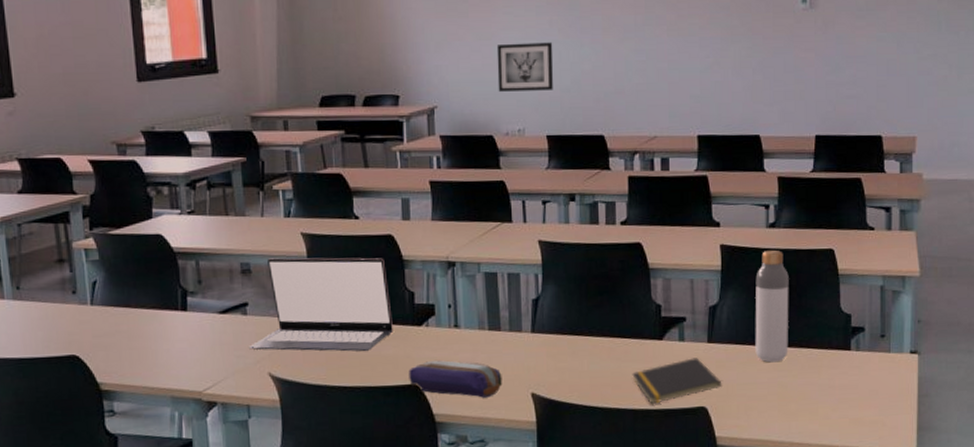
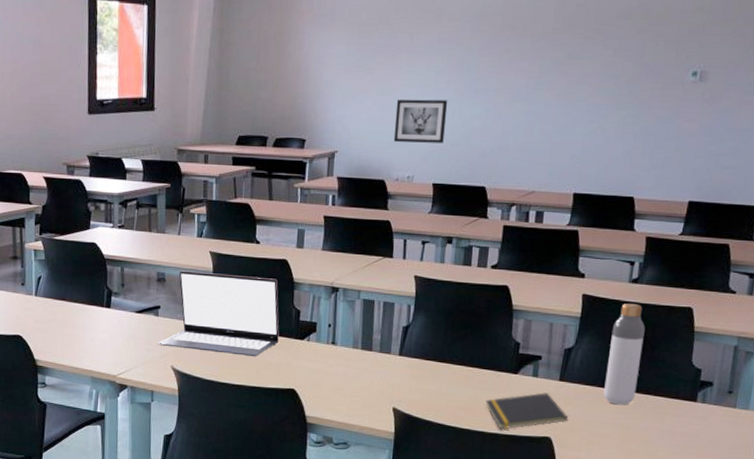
pencil case: present [408,359,502,398] -> none [288,370,369,407]

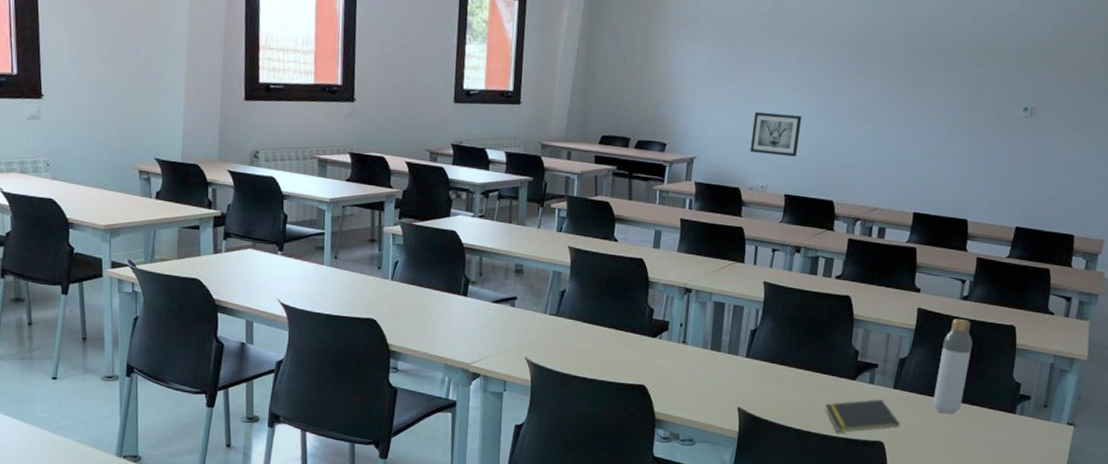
laptop: present [158,271,279,356] -> none [512,263,634,352]

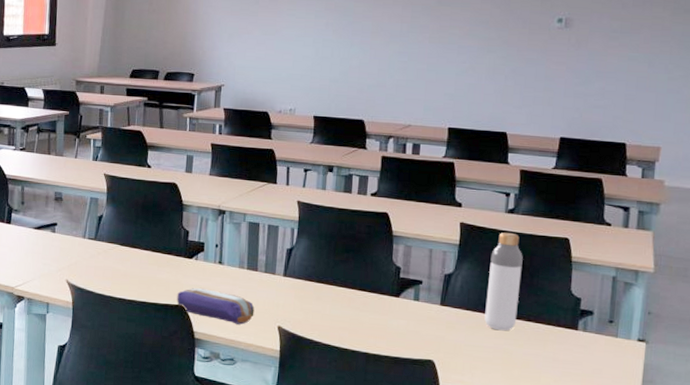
pencil case: none [638,367,716,405] -> present [177,287,255,325]
wall art: present [749,112,802,157] -> none [276,39,327,80]
notepad: present [825,399,900,433] -> none [368,316,451,351]

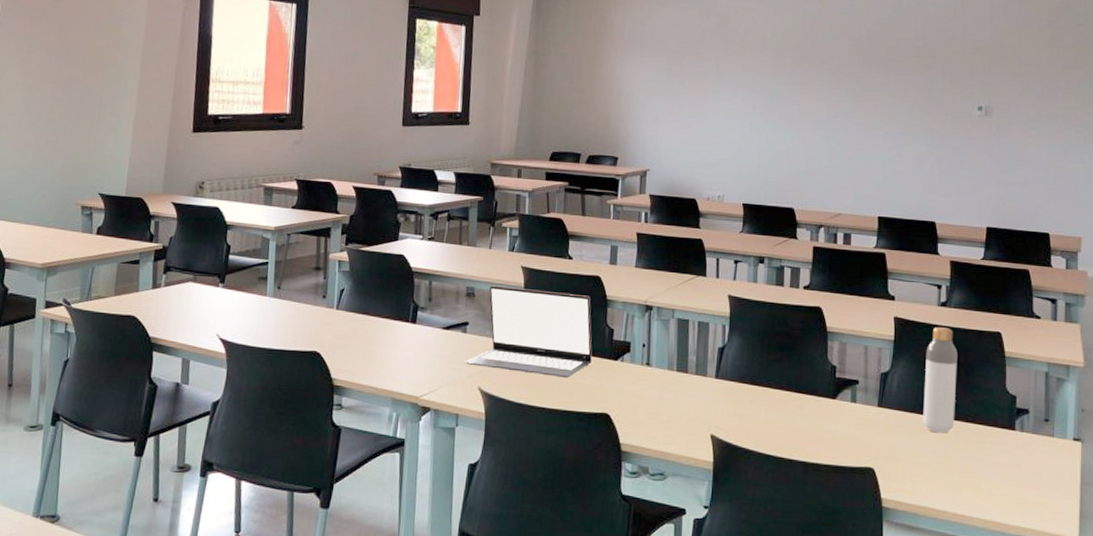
laptop: none [54,191,169,273] -> present [464,285,592,377]
pencil case: present [177,287,255,325] -> none [601,393,686,434]

